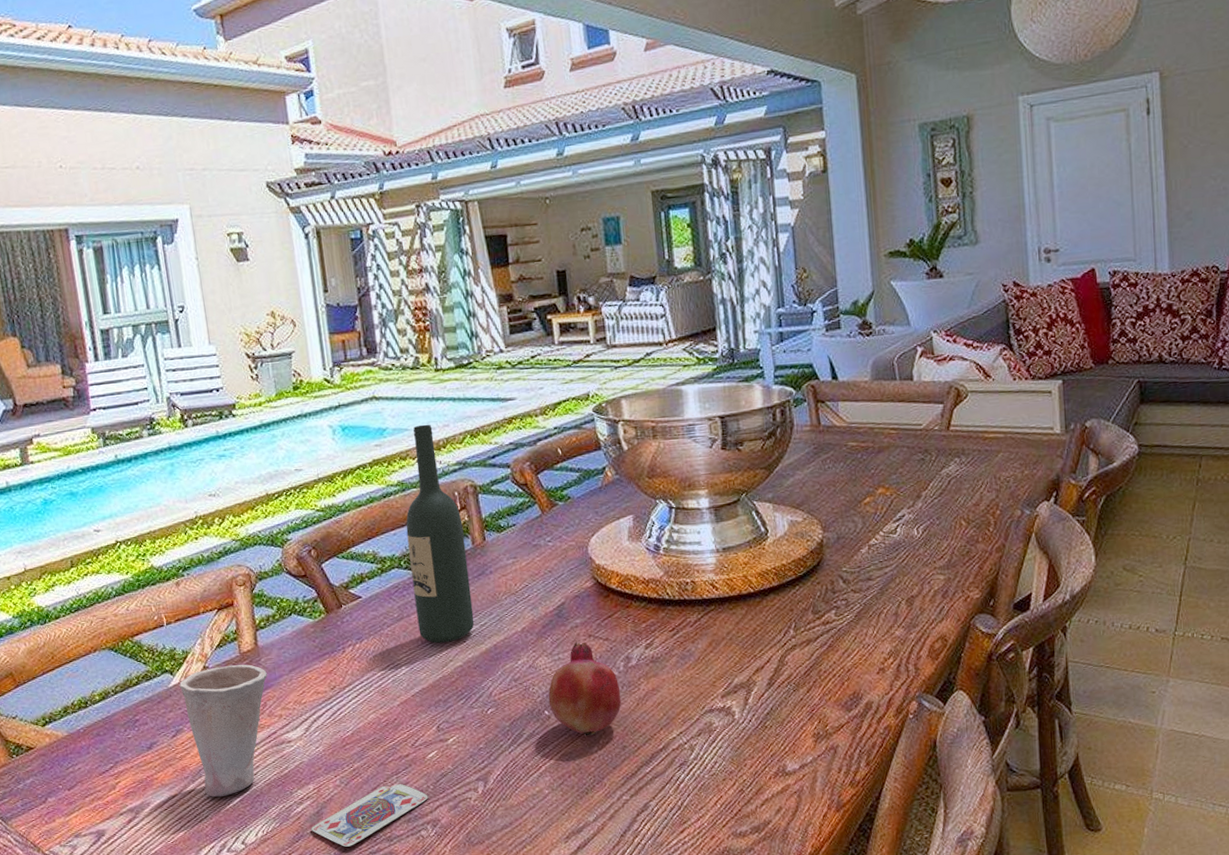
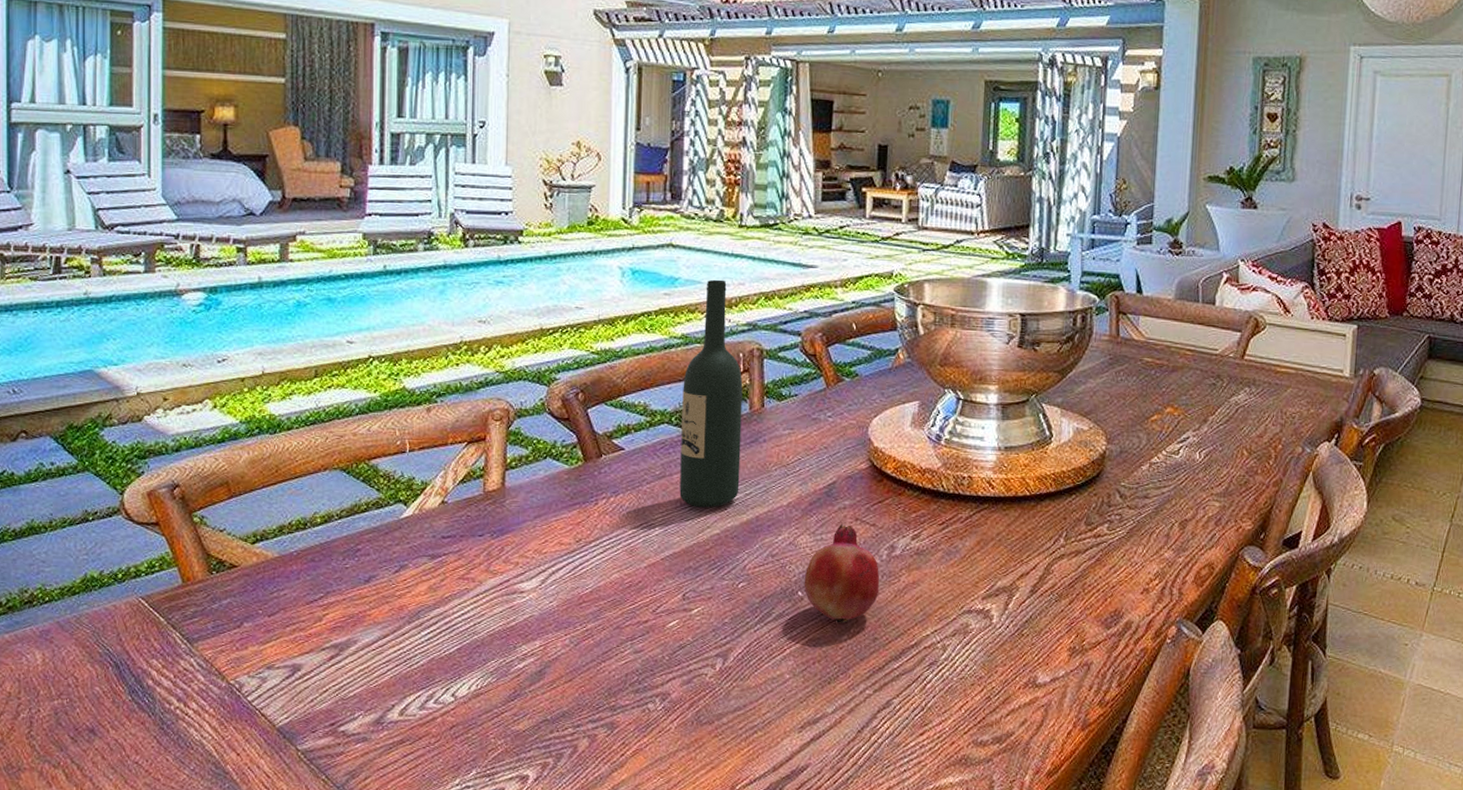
cup: present [179,664,268,797] -> none [412,503,510,643]
playing card: present [310,784,429,847] -> none [529,651,662,712]

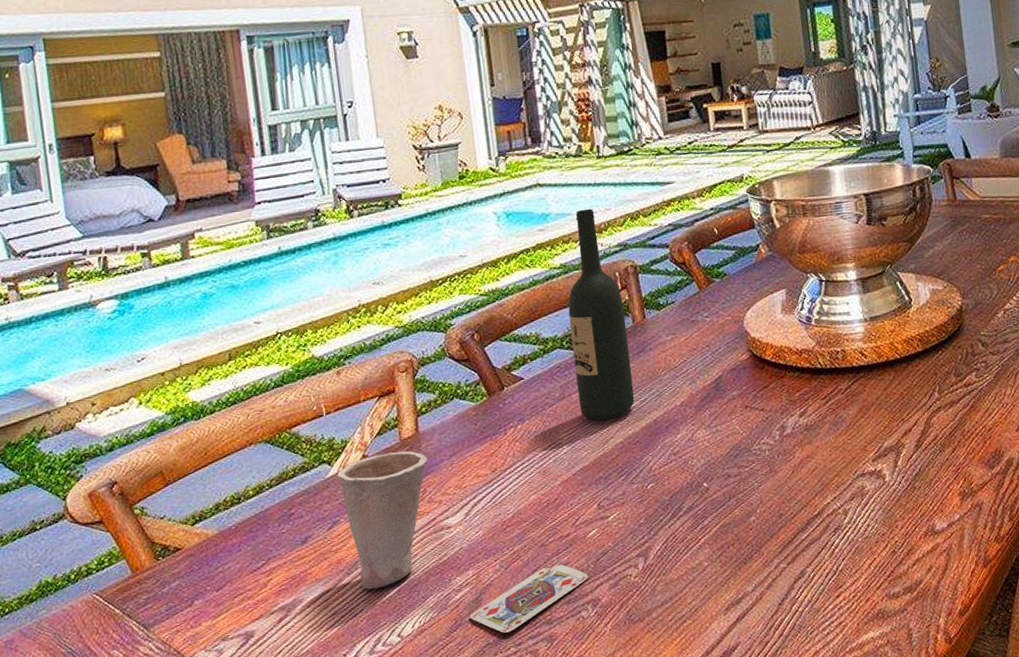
cup: none [412,503,510,643] -> present [337,451,428,590]
playing card: none [529,651,662,712] -> present [469,564,589,633]
fruit: present [804,523,880,624] -> none [707,413,778,507]

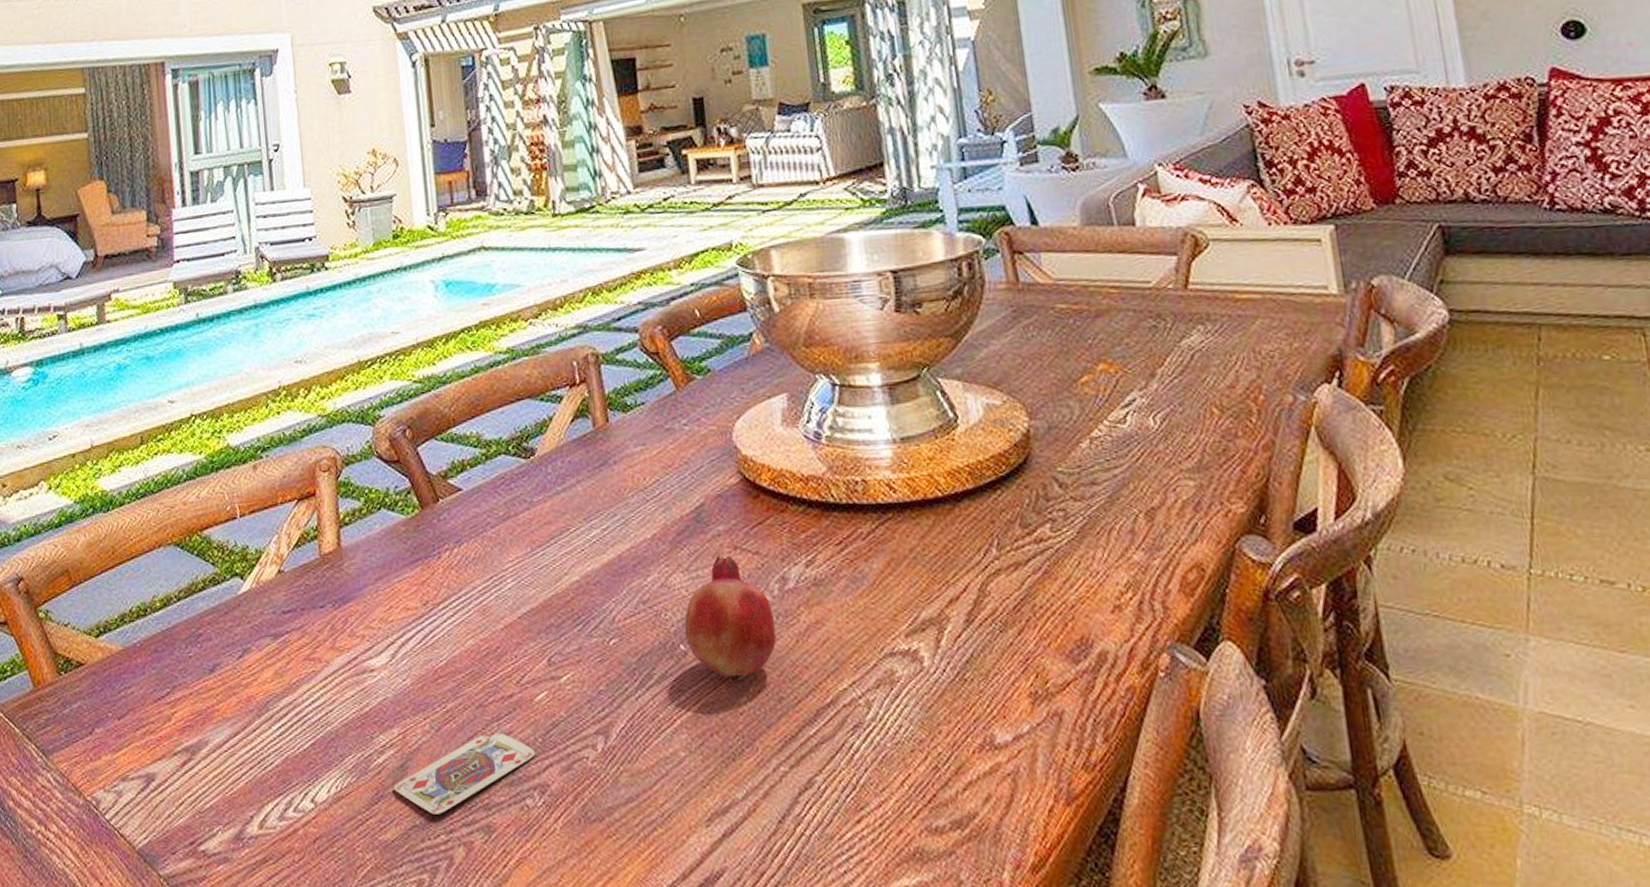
cup: present [337,451,428,590] -> none [250,569,350,738]
wine bottle: present [568,208,635,421] -> none [515,279,595,551]
fruit: none [707,413,778,507] -> present [684,554,777,683]

